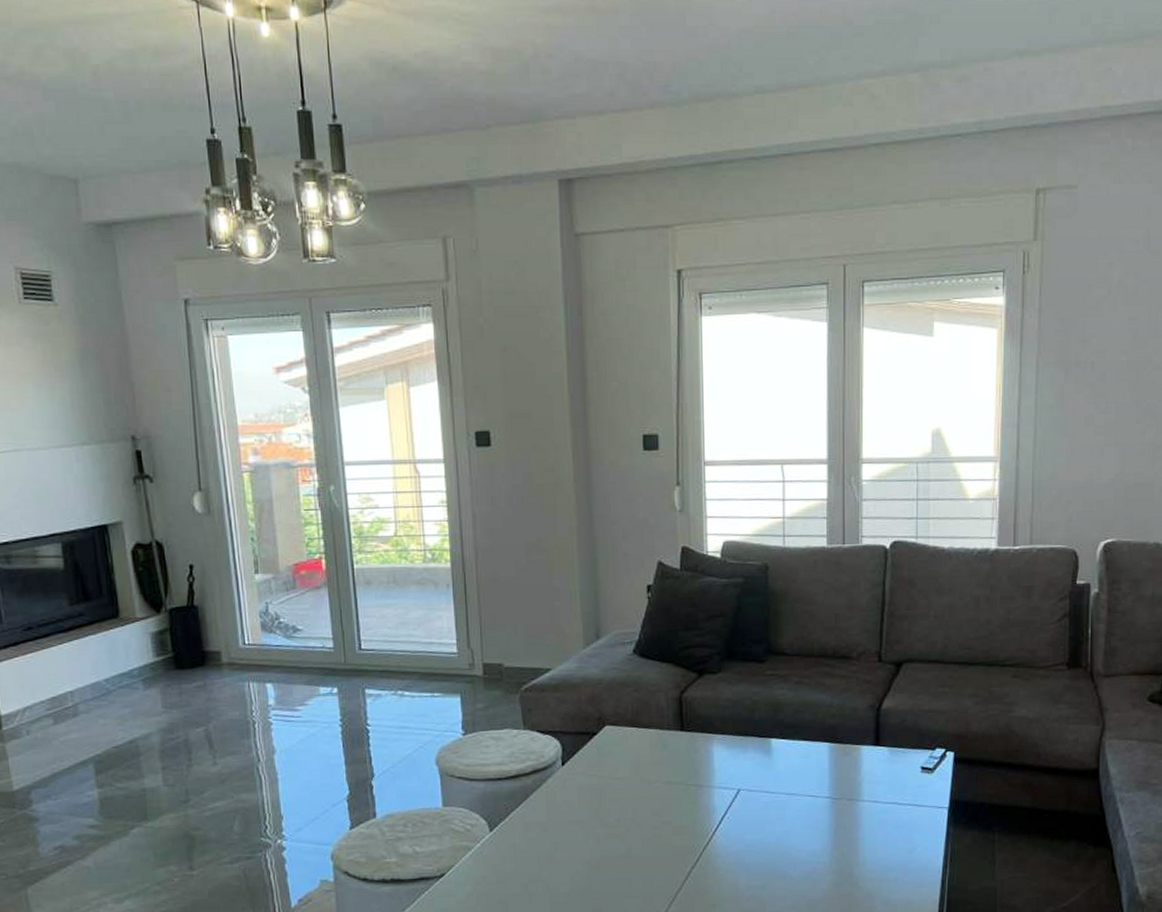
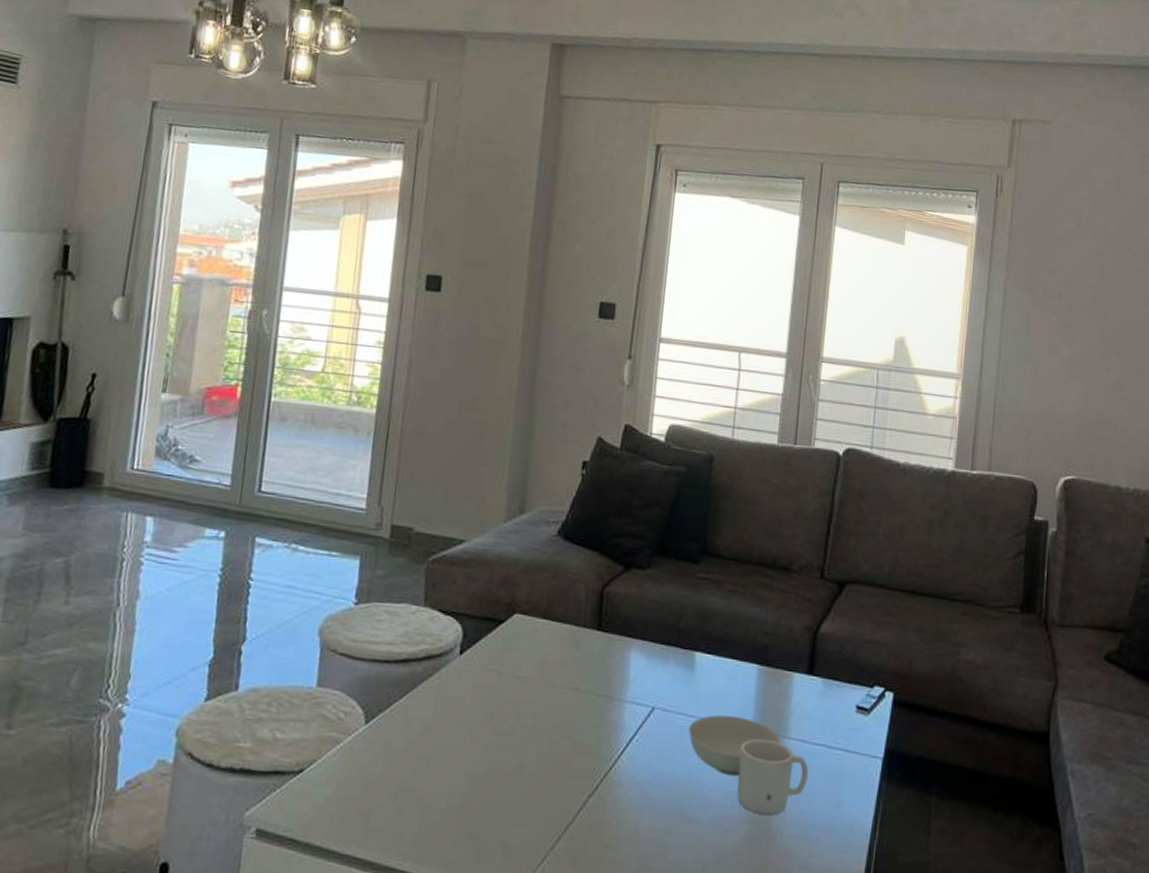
bowl: none [772,788,856,838] -> present [688,714,781,777]
mug: none [820,804,882,865] -> present [737,738,808,815]

